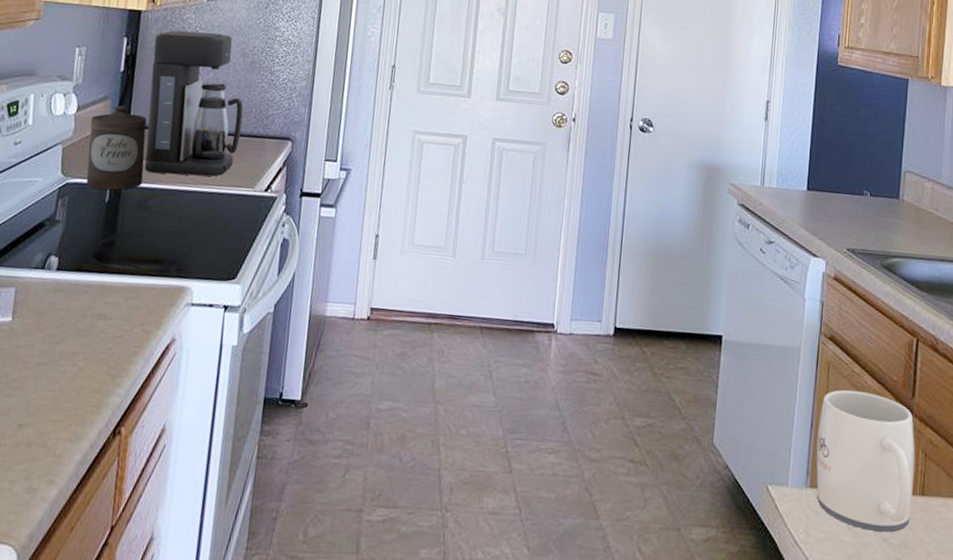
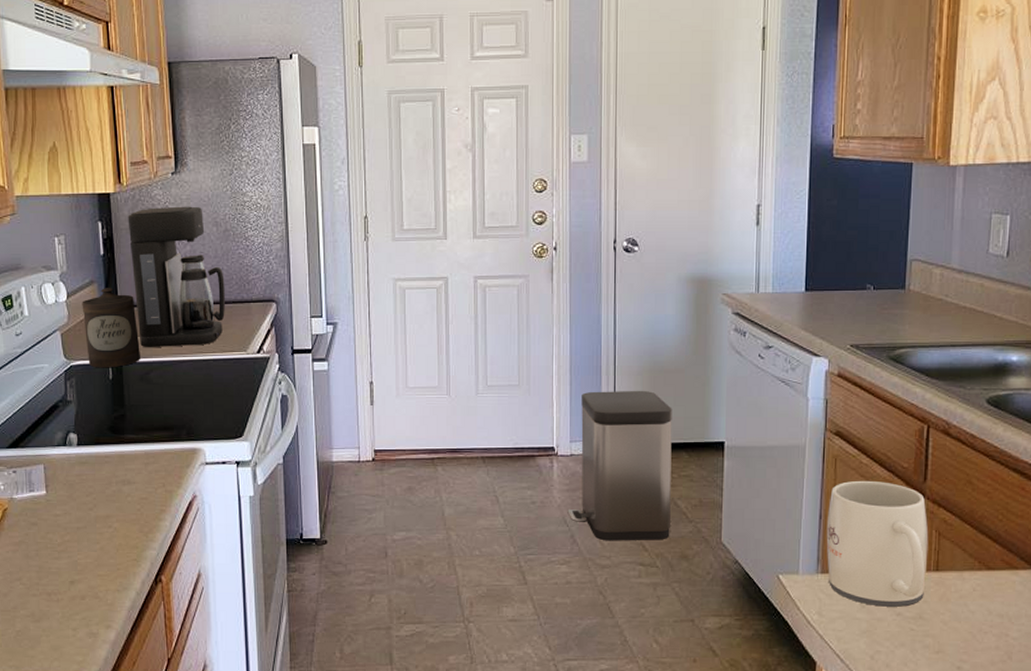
pedal bin: none [561,269,674,436] -> present [567,390,672,541]

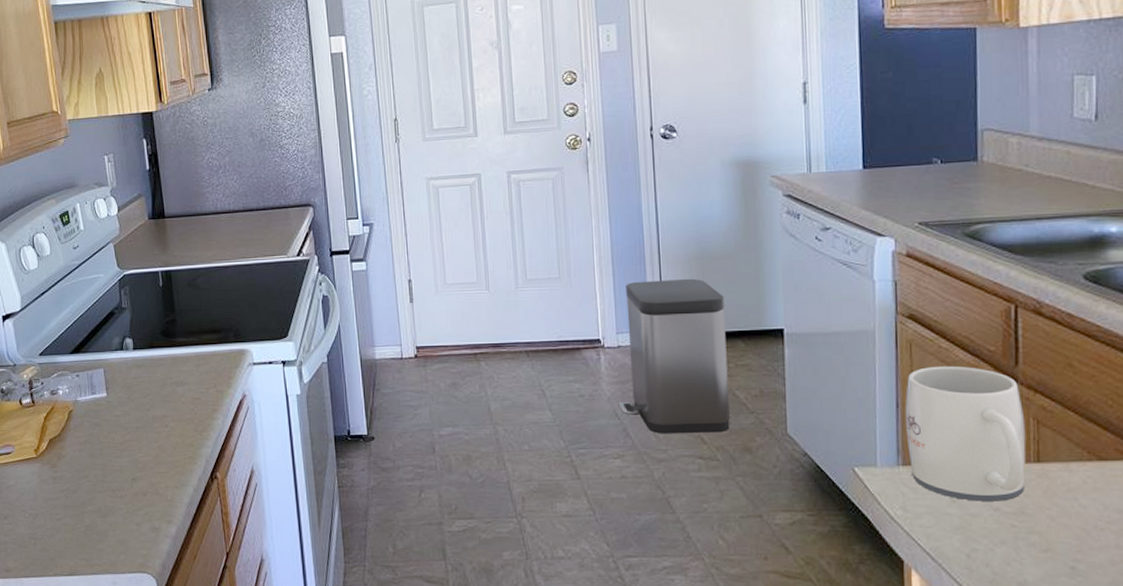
canister: present [82,288,140,368] -> none [131,200,187,276]
coffee maker: present [128,206,226,348] -> none [170,119,265,256]

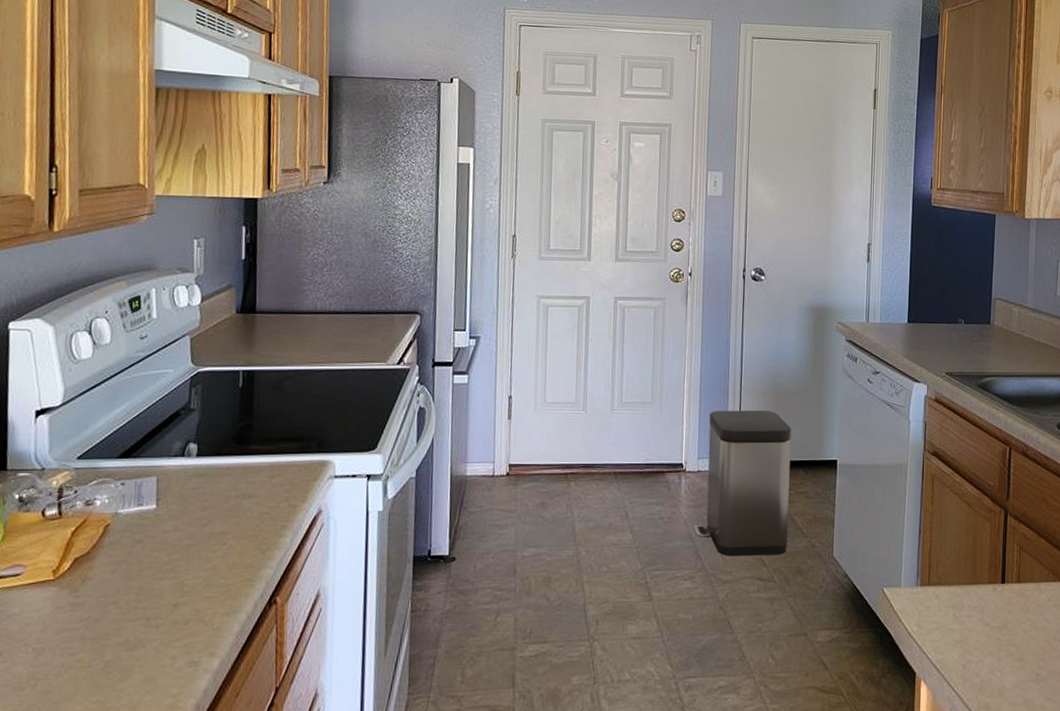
mug: present [905,365,1027,501] -> none [925,497,1011,617]

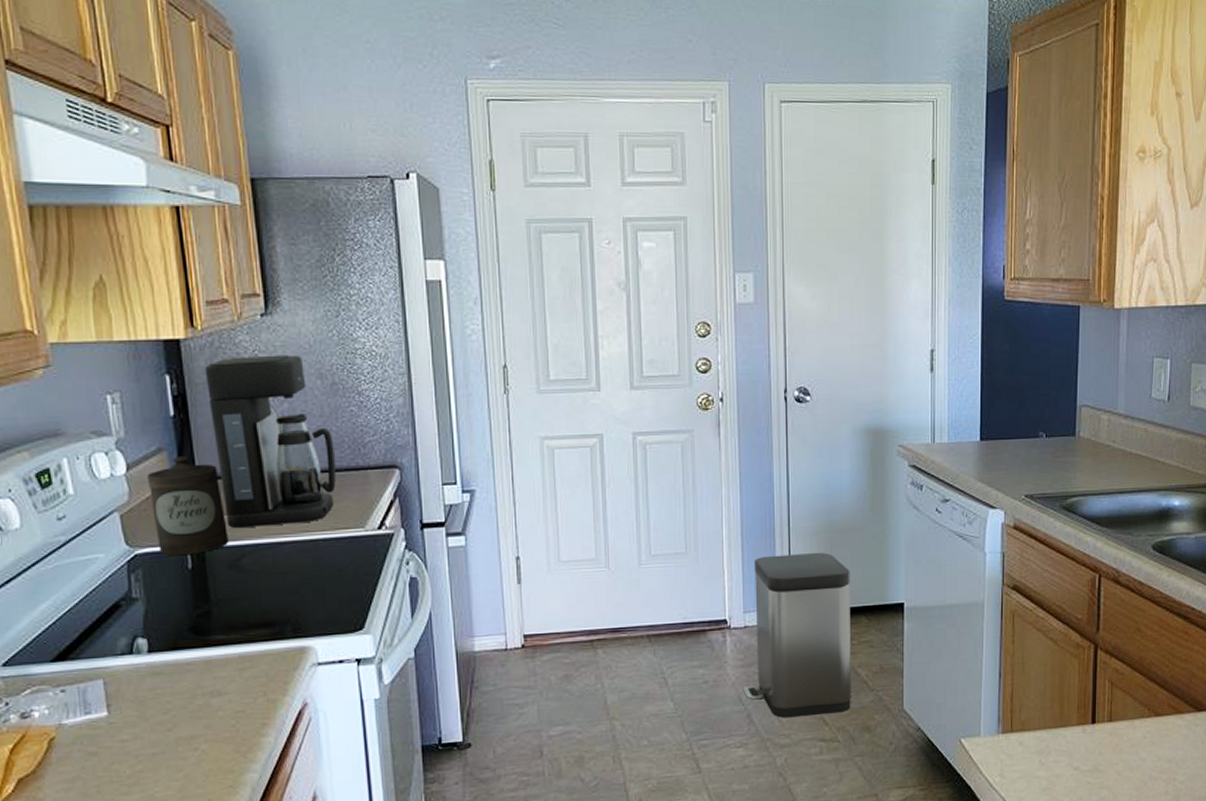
canister: none [216,293,275,376] -> present [147,456,228,556]
coffee maker: none [273,215,370,356] -> present [204,355,337,529]

